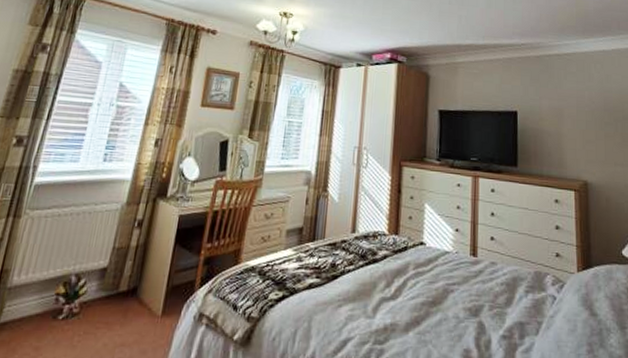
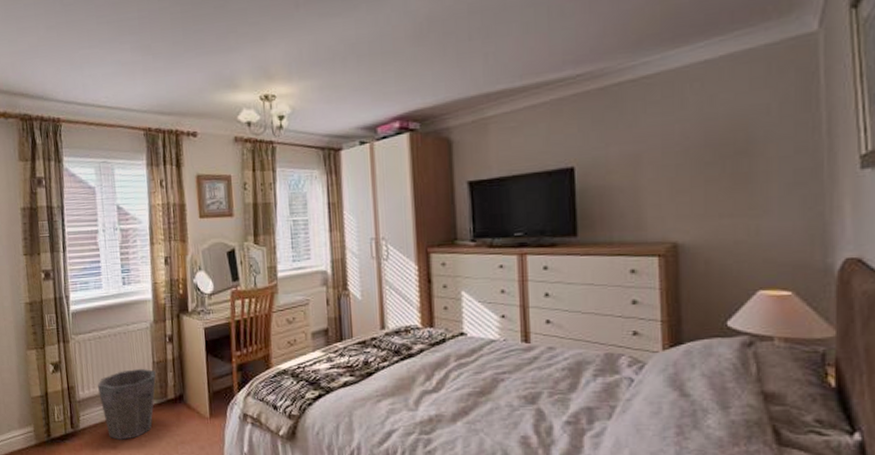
waste bin: none [34,253,114,339] -> present [97,368,156,440]

